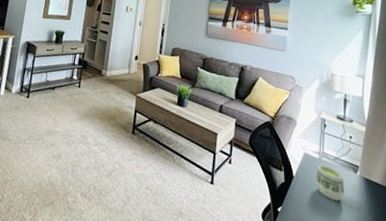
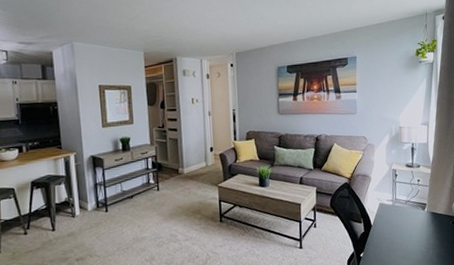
cup: present [315,165,345,201] -> none [390,209,416,237]

